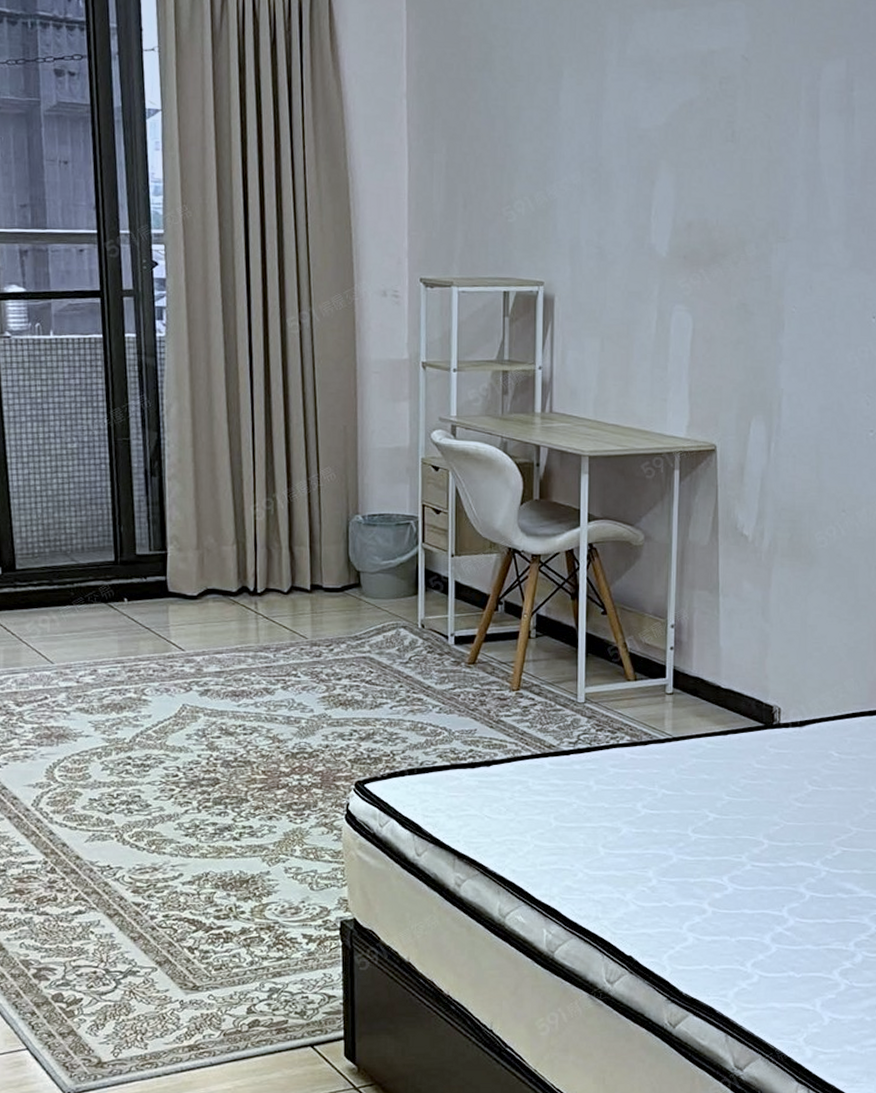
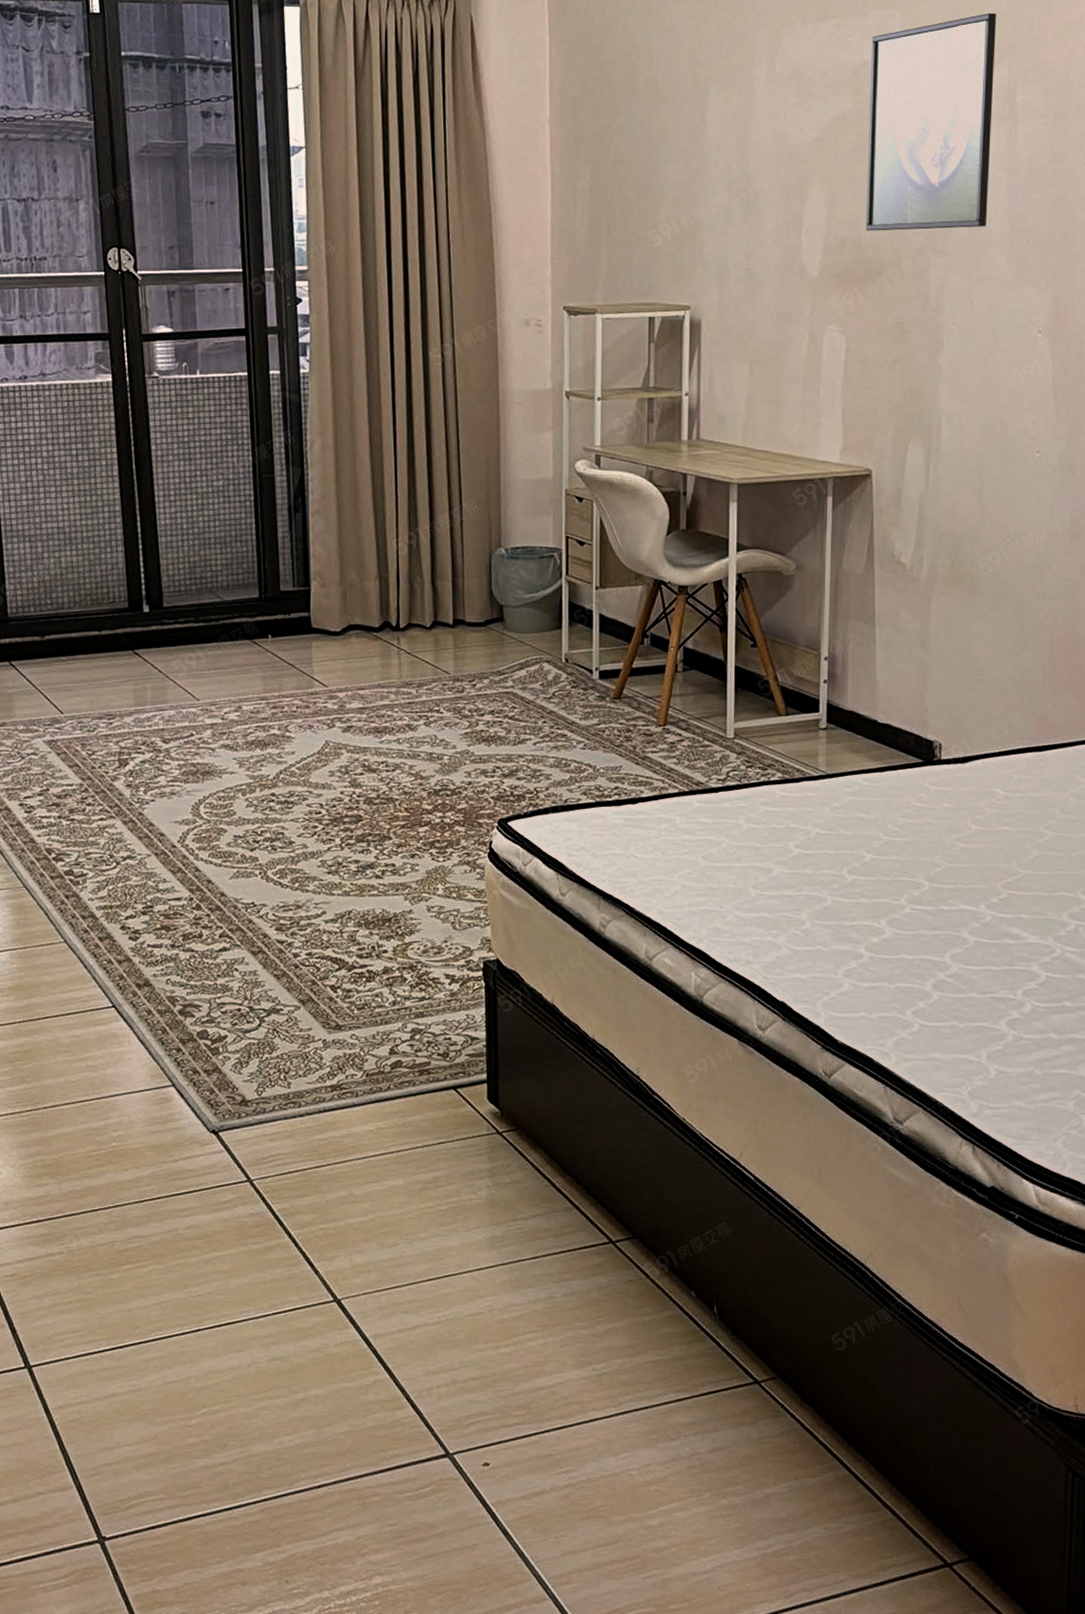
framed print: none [712,9,836,215] -> present [865,12,997,231]

